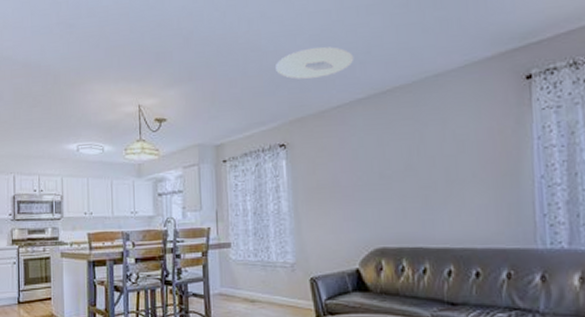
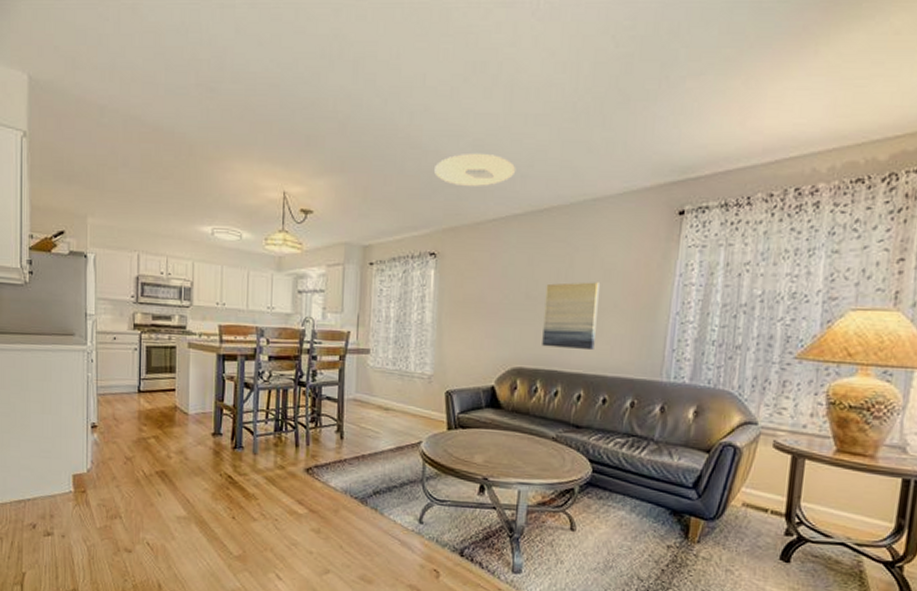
wall art: none [399,154,458,224] -> present [542,282,599,351]

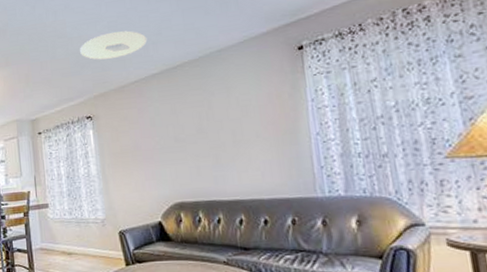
wall art: present [542,282,599,351] -> none [191,118,246,181]

